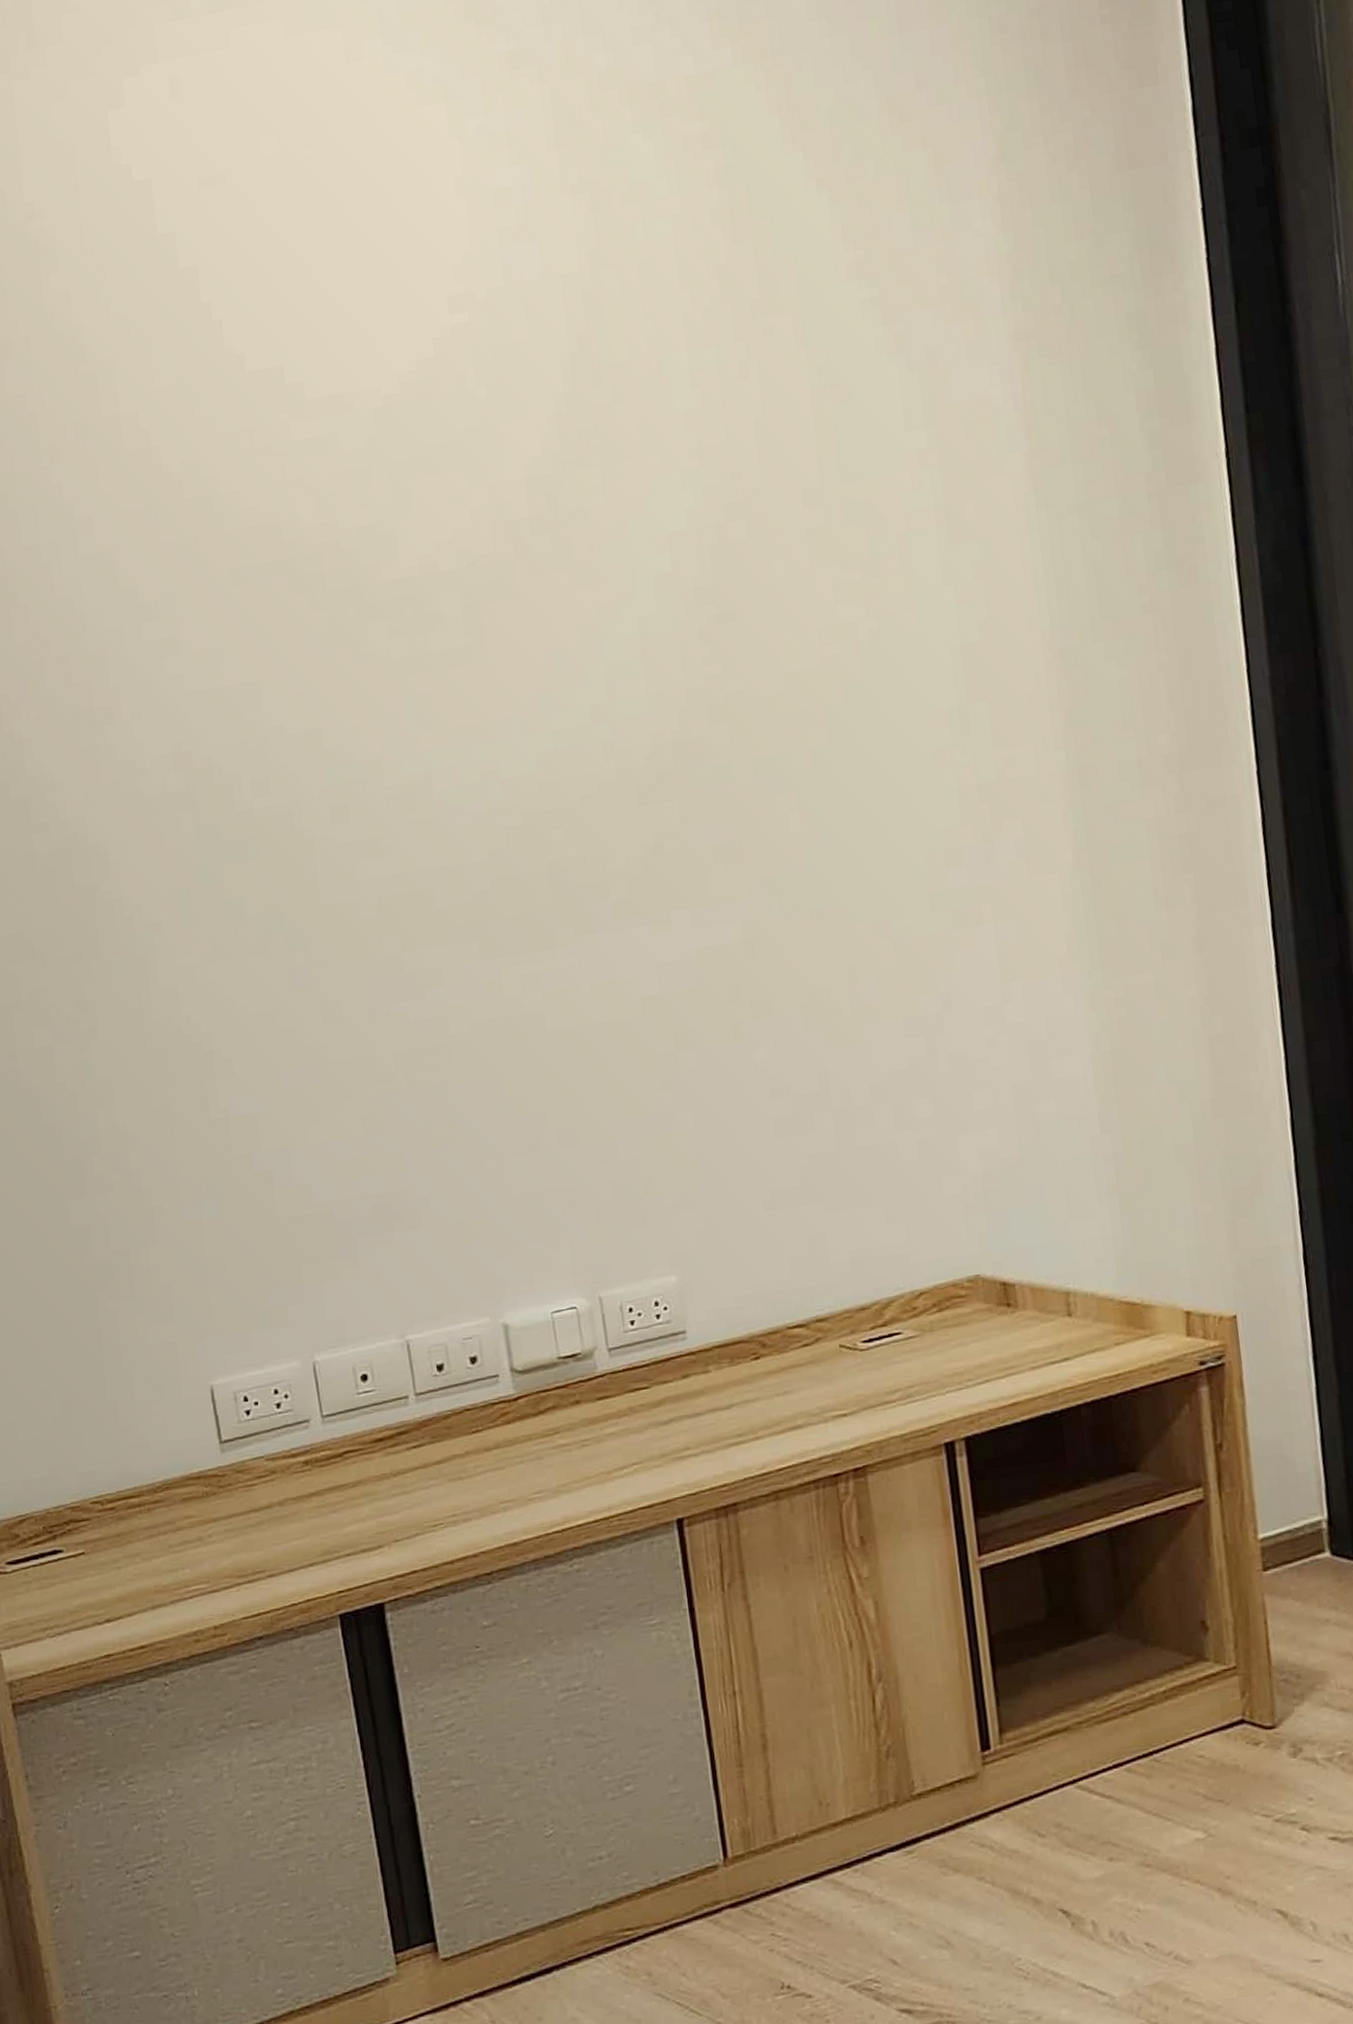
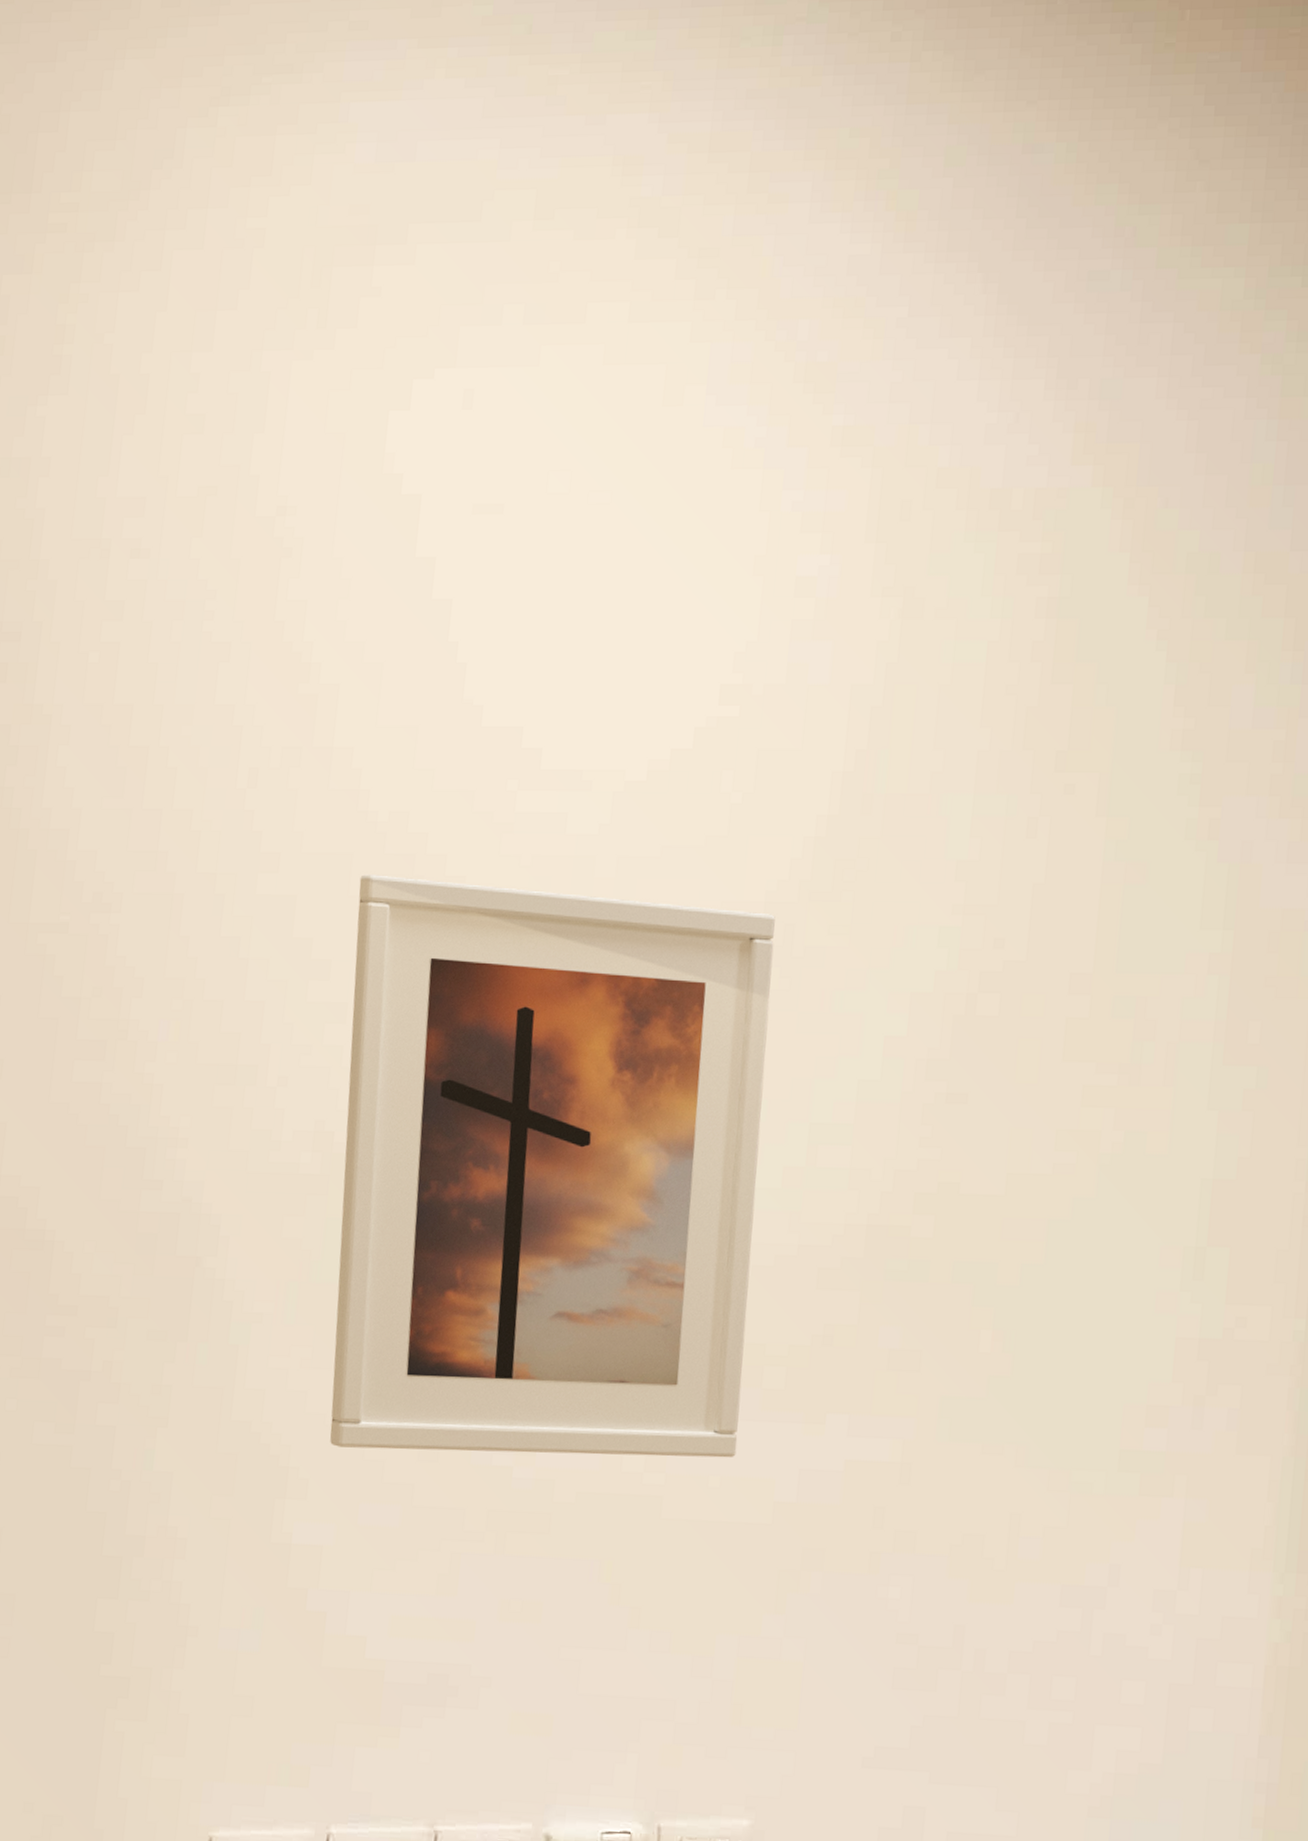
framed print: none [167,488,600,1025] -> present [330,874,775,1458]

